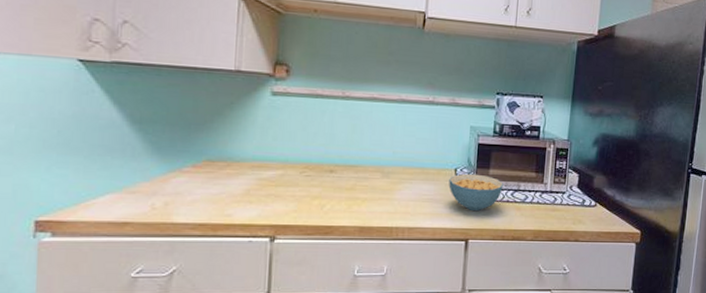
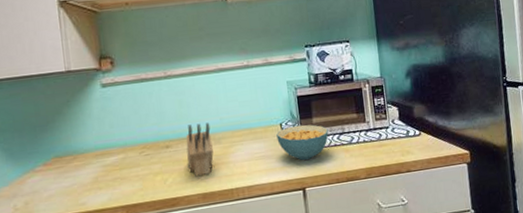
knife block: none [350,152,381,208] -> present [186,122,214,177]

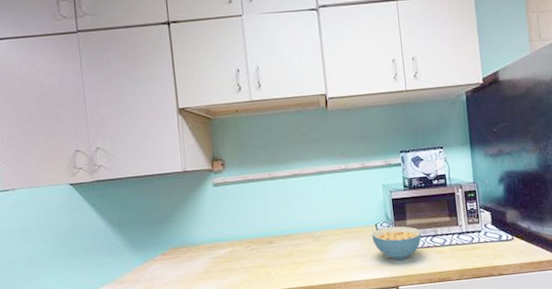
knife block: present [186,122,214,177] -> none [288,221,313,271]

